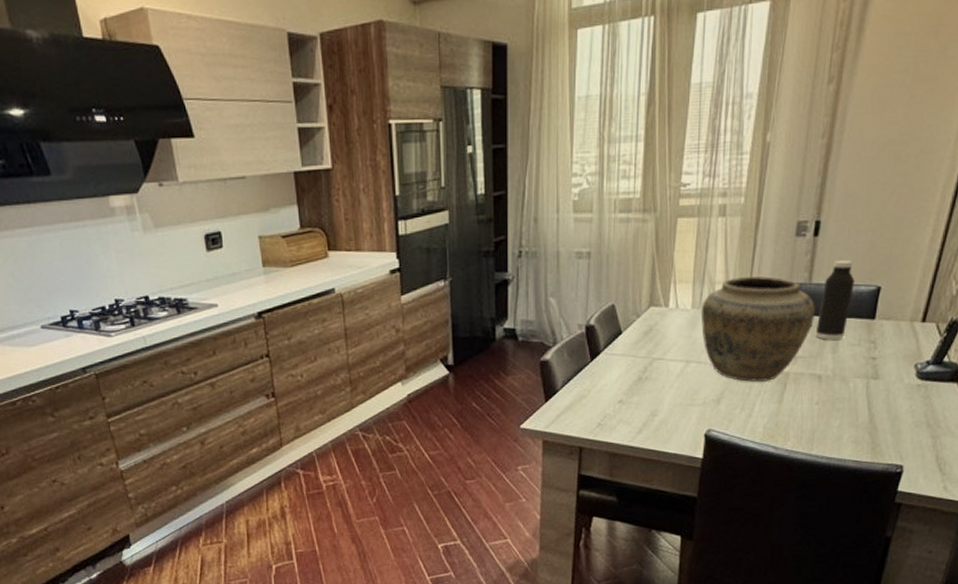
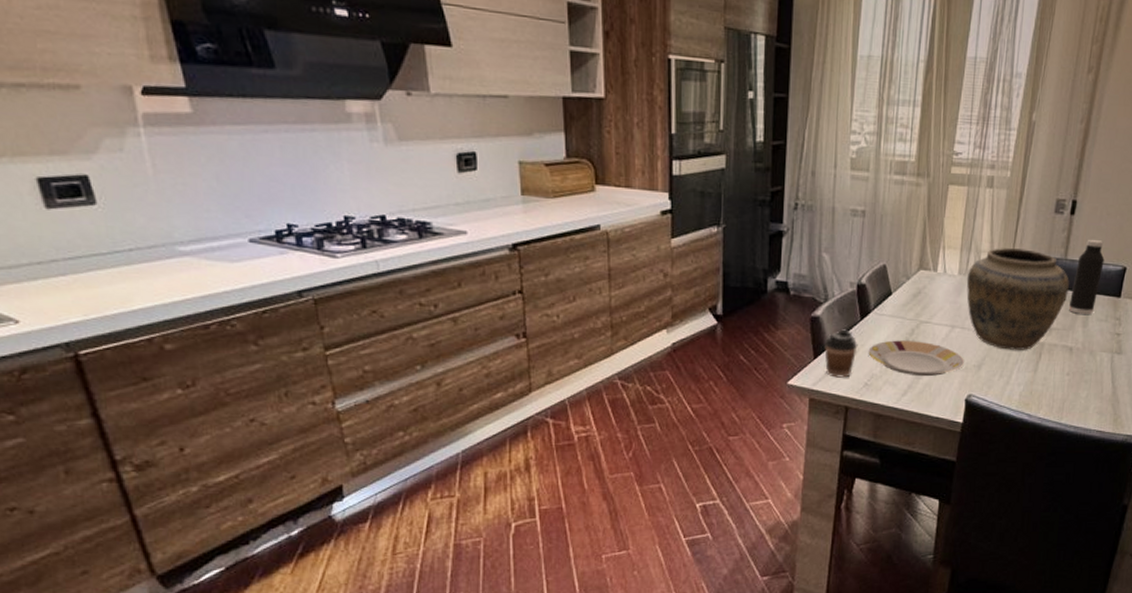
coffee cup: none [554,371,589,419] -> present [824,329,858,378]
plate: none [600,378,703,414] -> present [868,340,965,377]

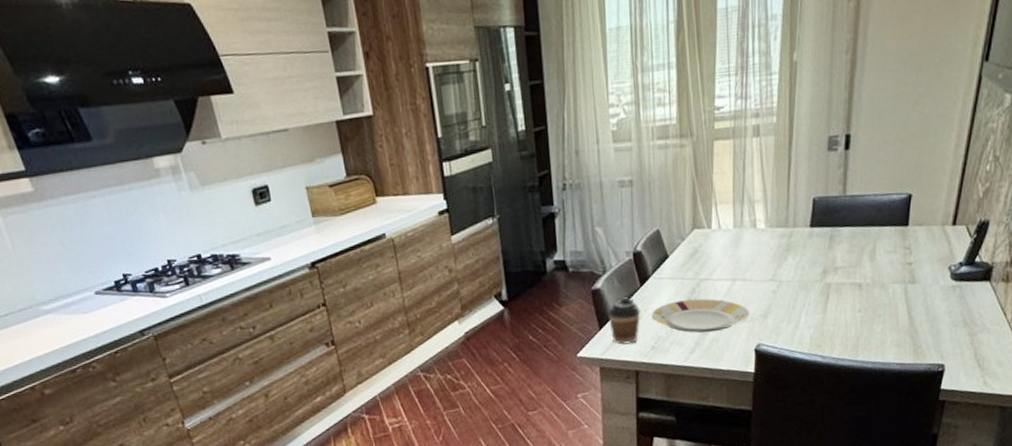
vase: present [966,248,1069,350] -> none [742,192,851,295]
water bottle: present [1068,239,1105,314] -> none [852,170,887,249]

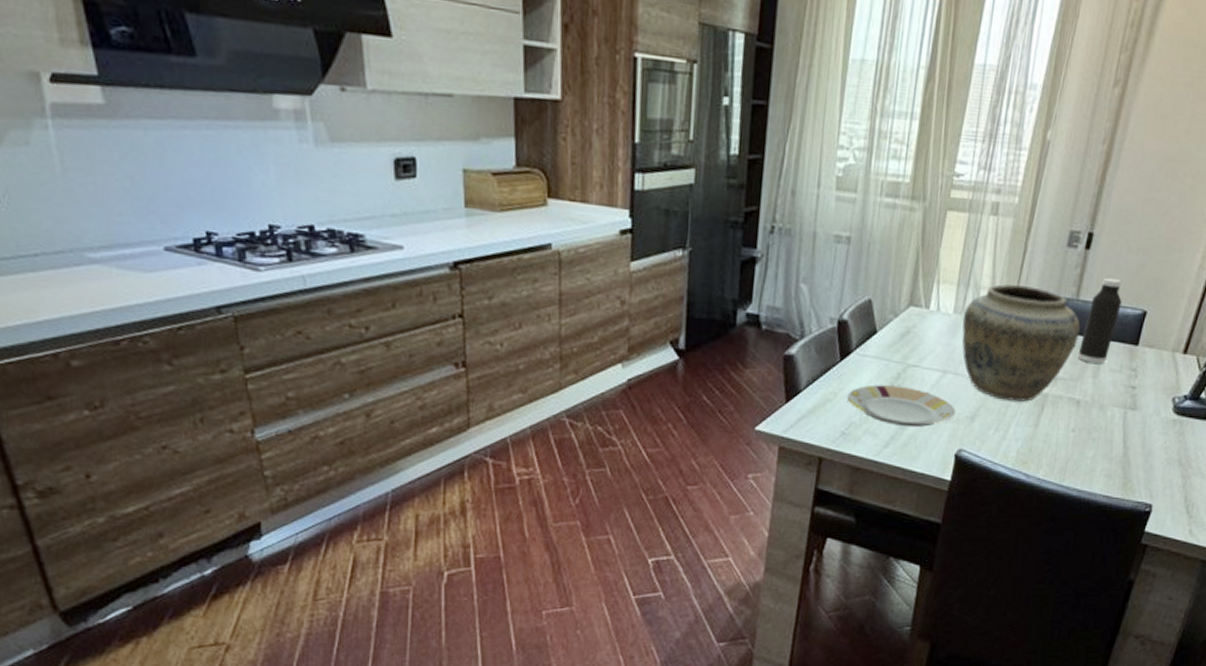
coffee cup: present [607,297,641,345] -> none [797,370,836,425]
vase: none [742,192,851,295] -> present [962,284,1080,402]
water bottle: none [852,170,887,249] -> present [1077,277,1122,364]

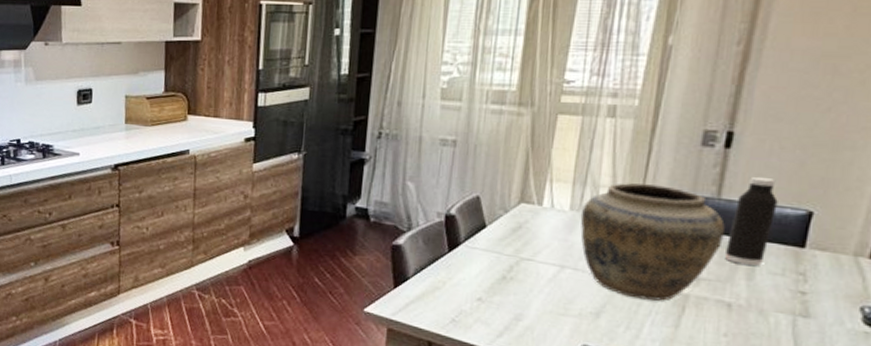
plate: present [847,385,957,427] -> none [456,276,579,320]

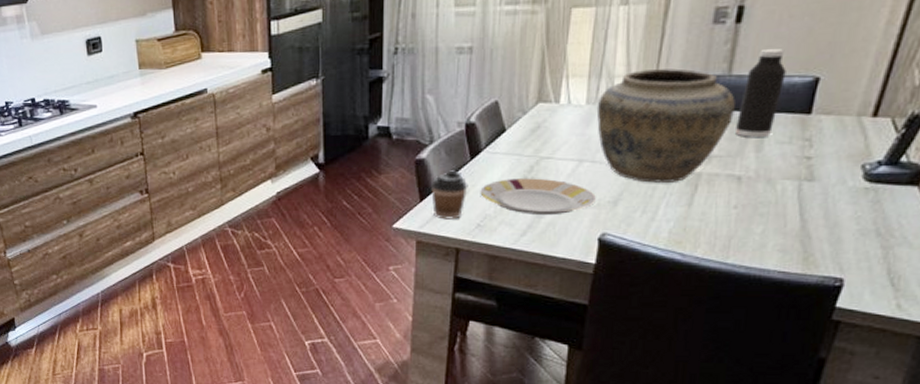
coffee cup: none [405,260,445,311] -> present [430,170,468,220]
plate: none [456,276,579,320] -> present [480,178,597,216]

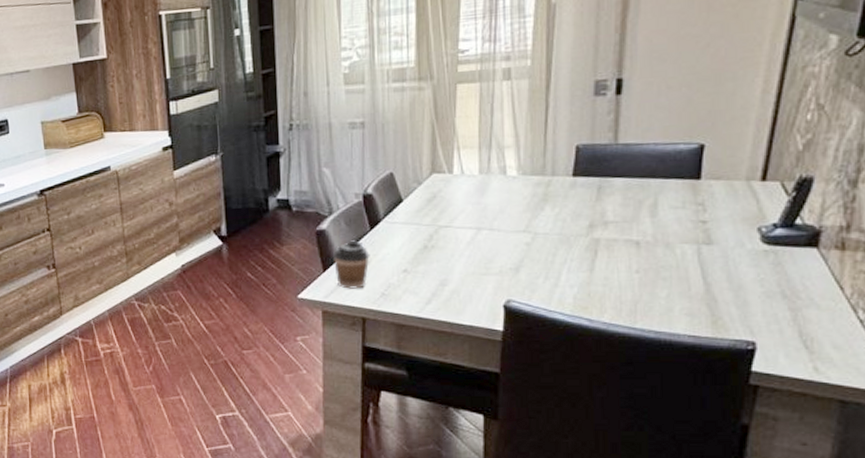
plate: present [480,178,597,216] -> none [382,246,499,283]
vase: present [596,68,735,183] -> none [489,138,625,249]
water bottle: present [734,48,786,137] -> none [627,117,671,203]

